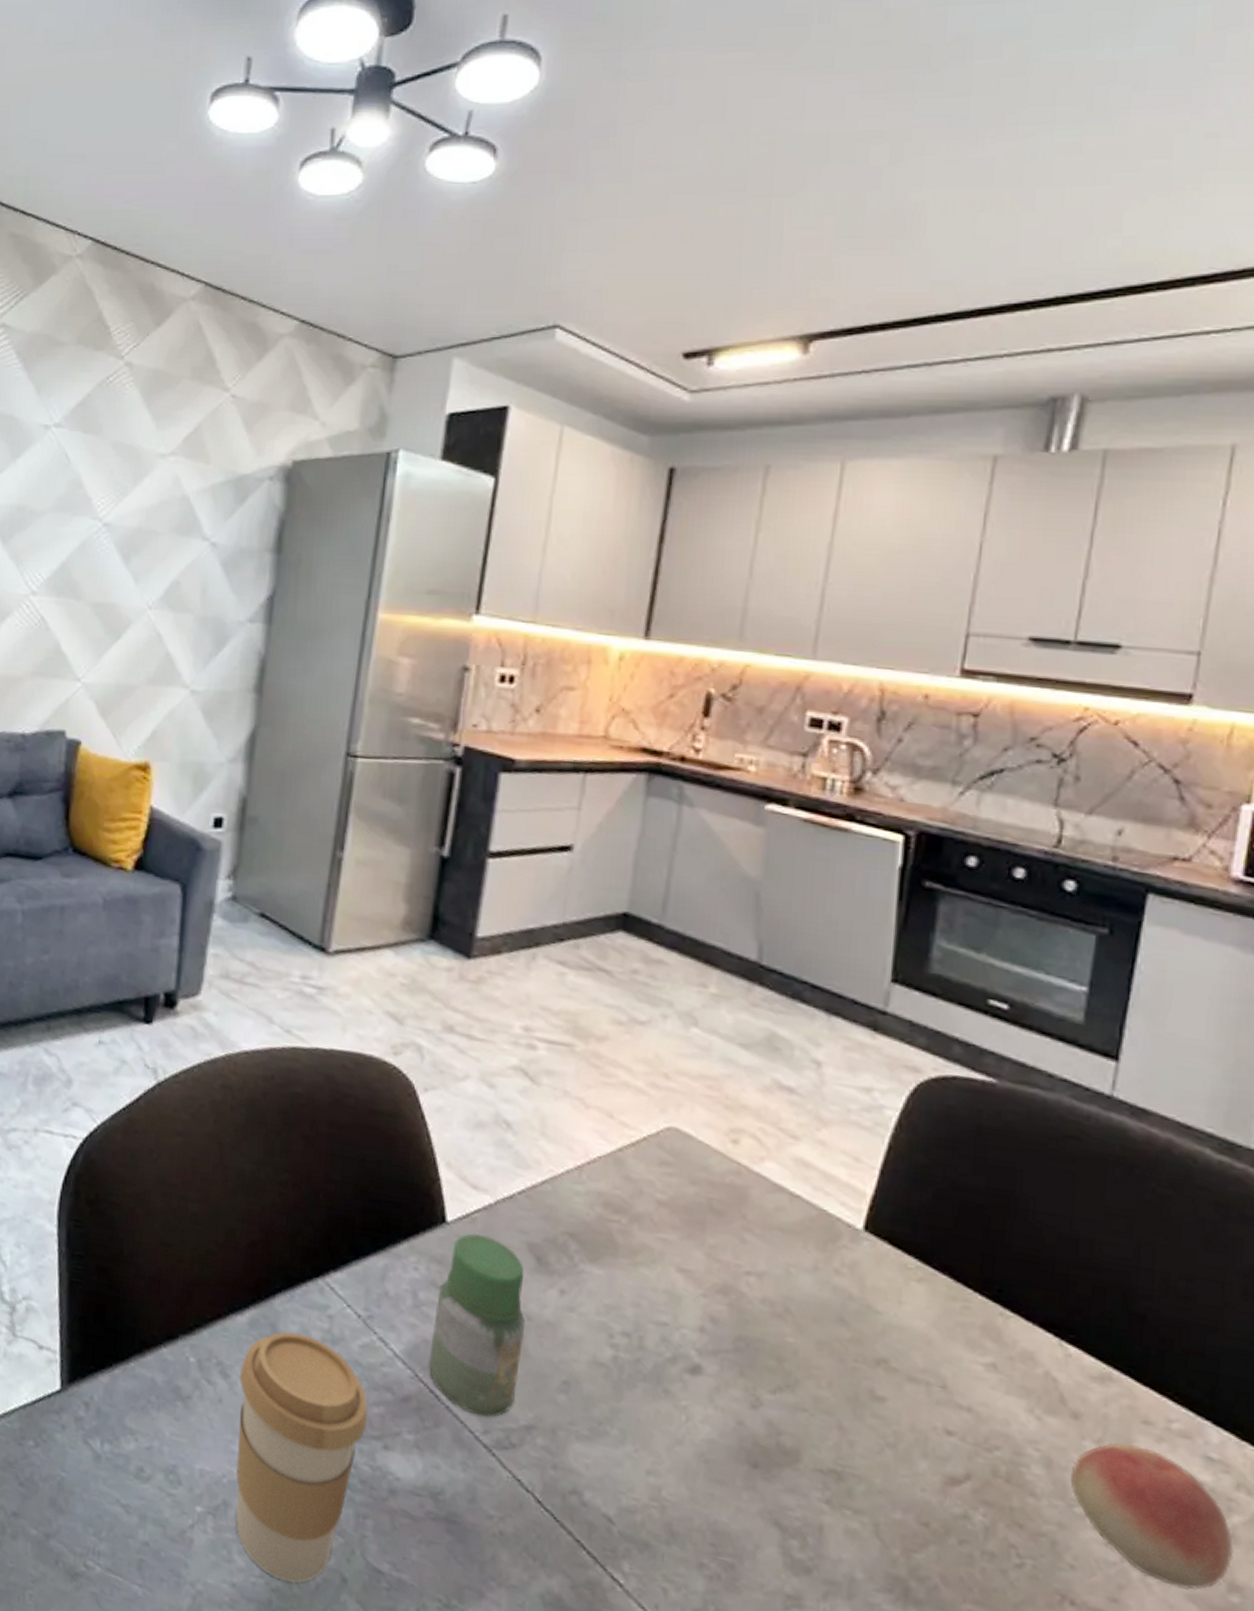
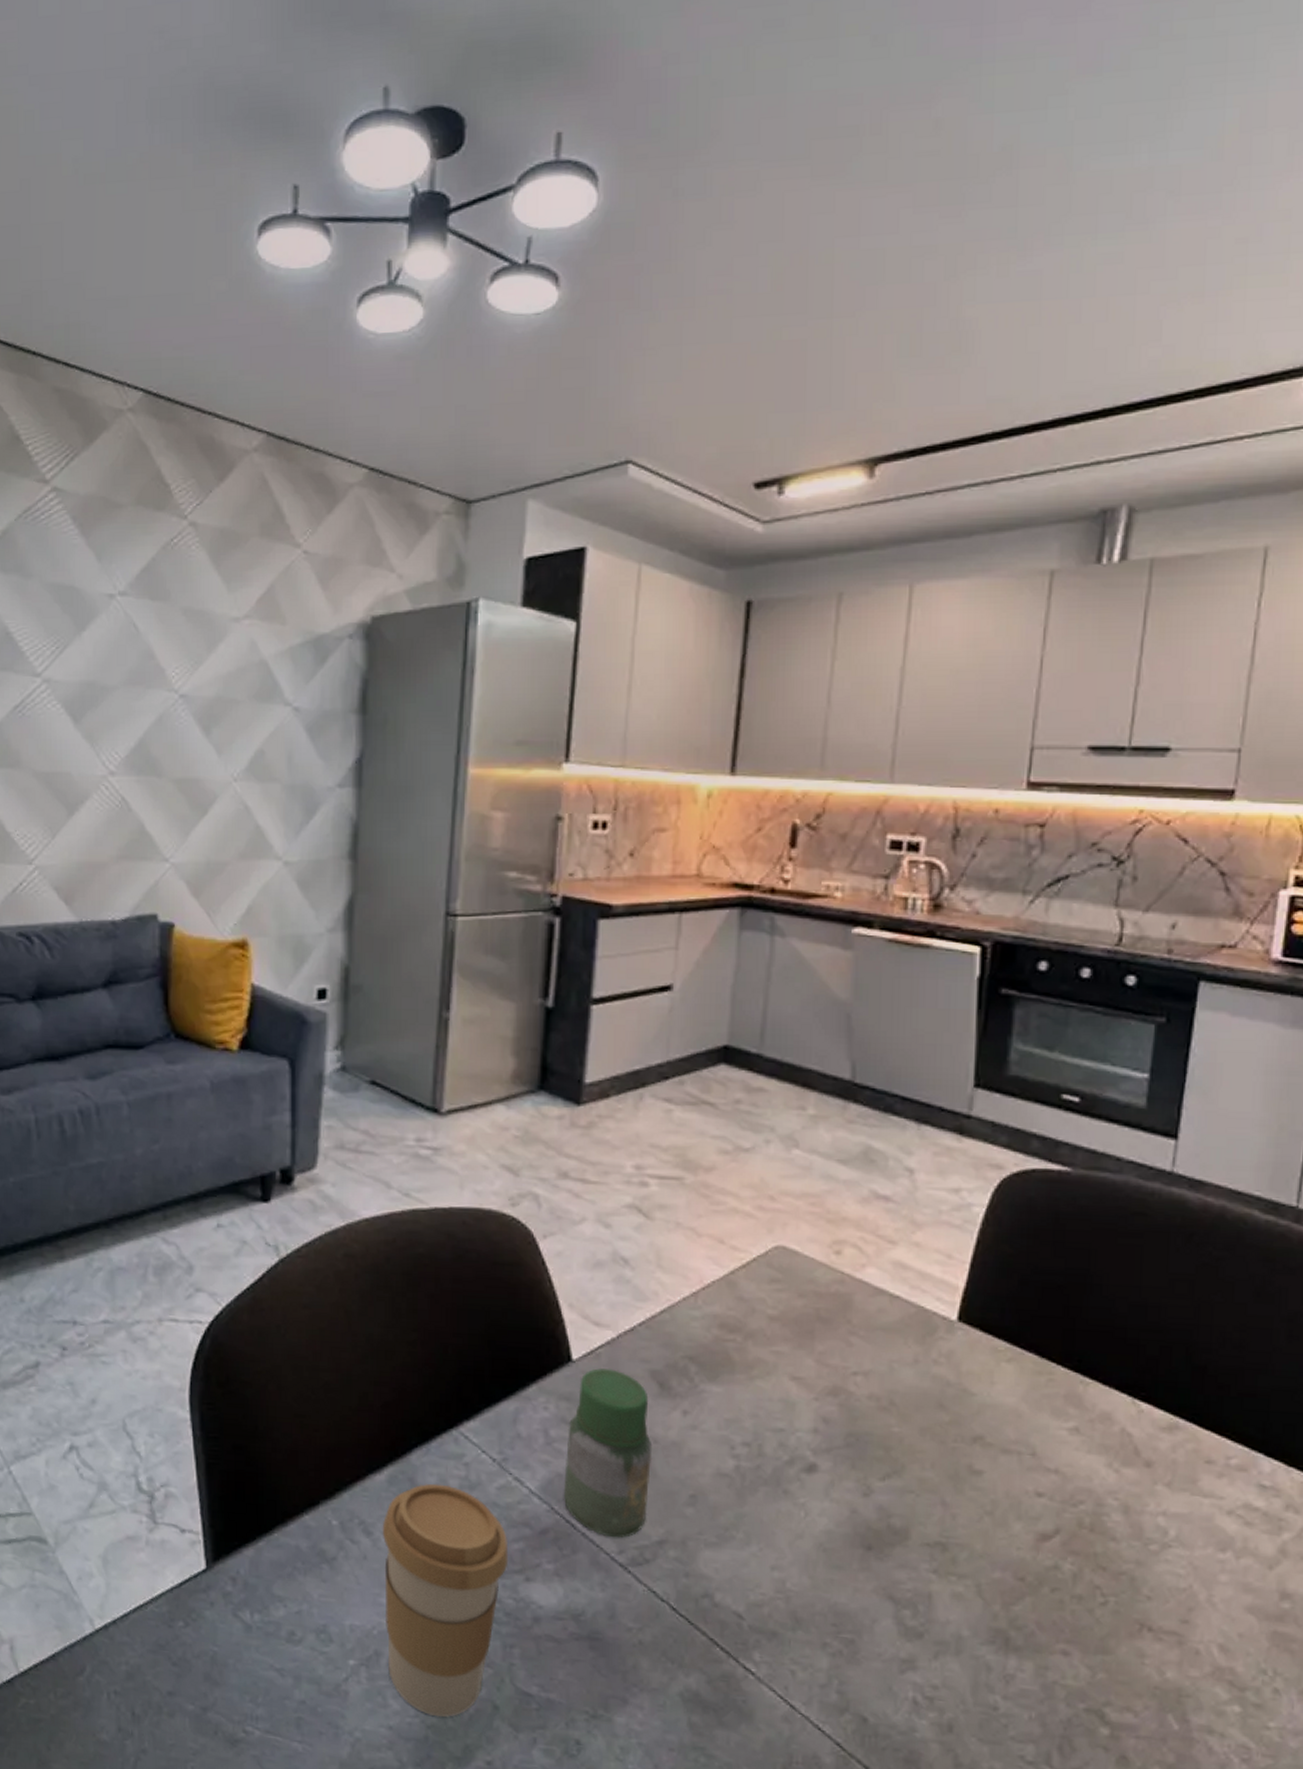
fruit: present [1070,1442,1235,1590] -> none [1145,1482,1285,1603]

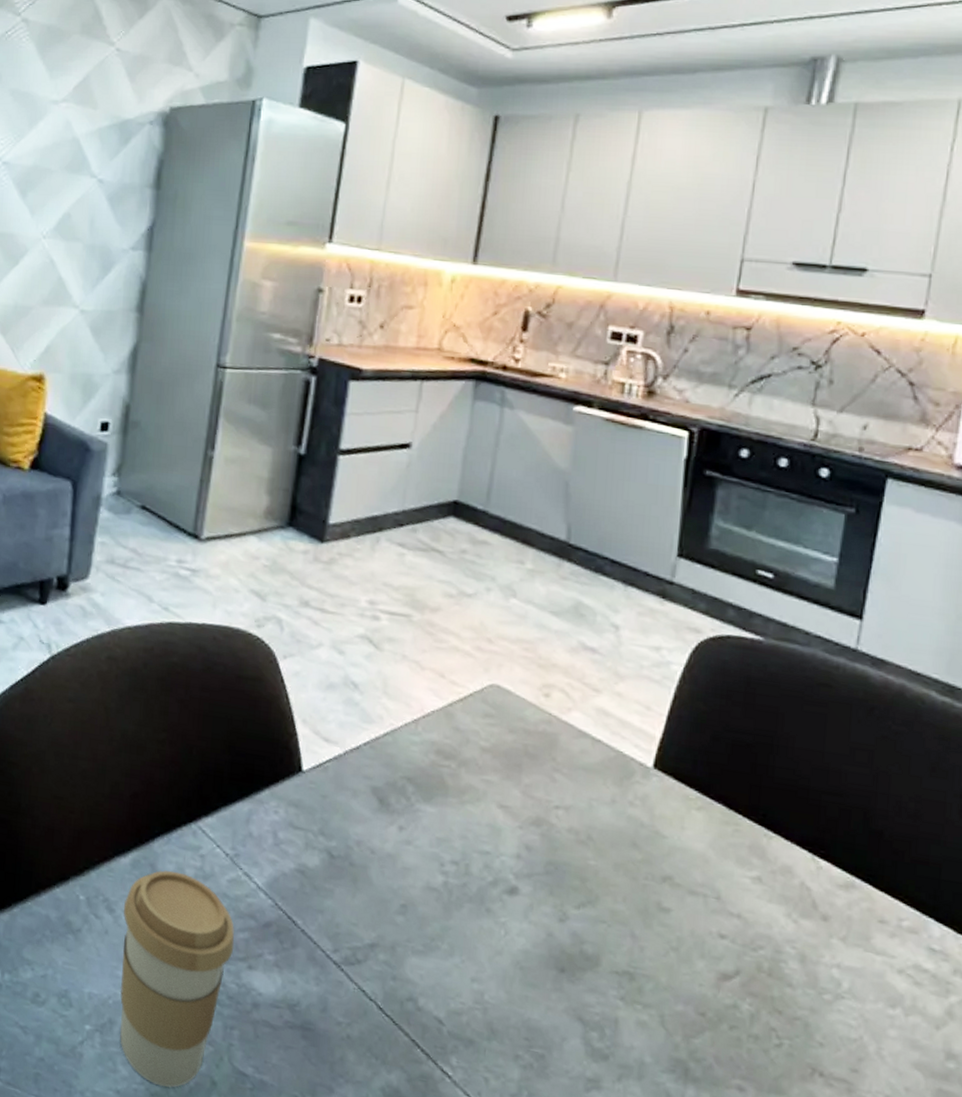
jar: present [563,1368,653,1538] -> none [286,780,370,938]

